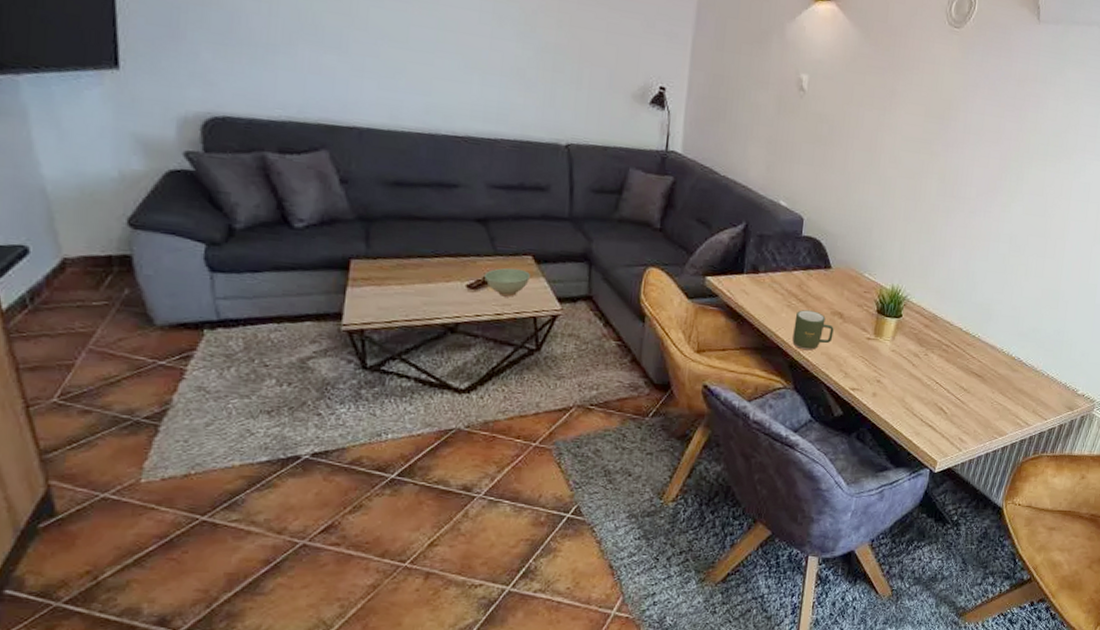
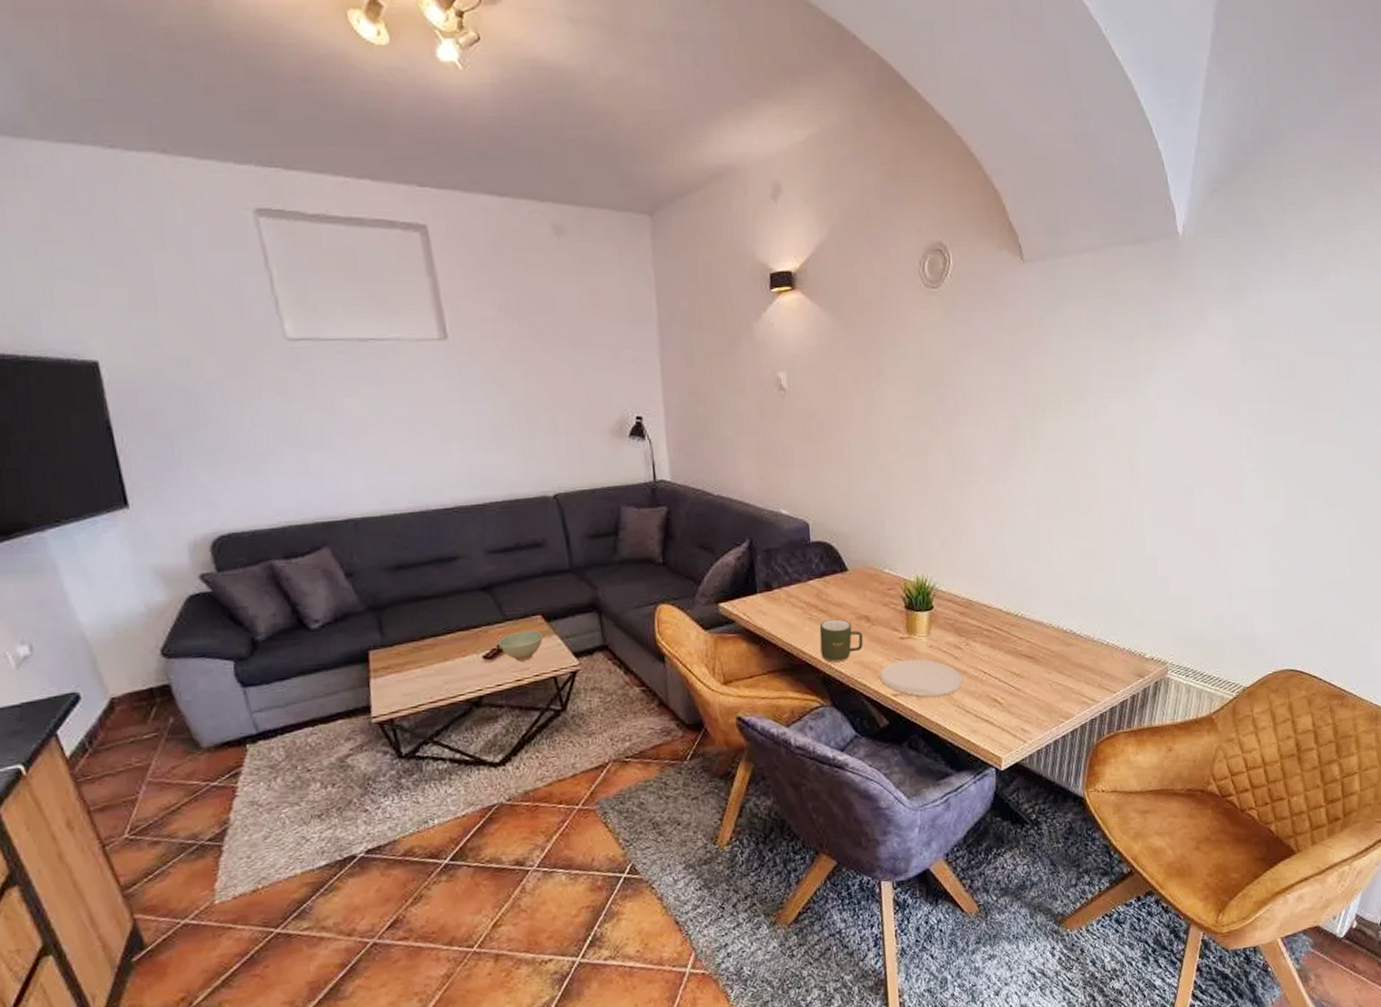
plate: none [842,358,917,398] -> present [880,659,963,698]

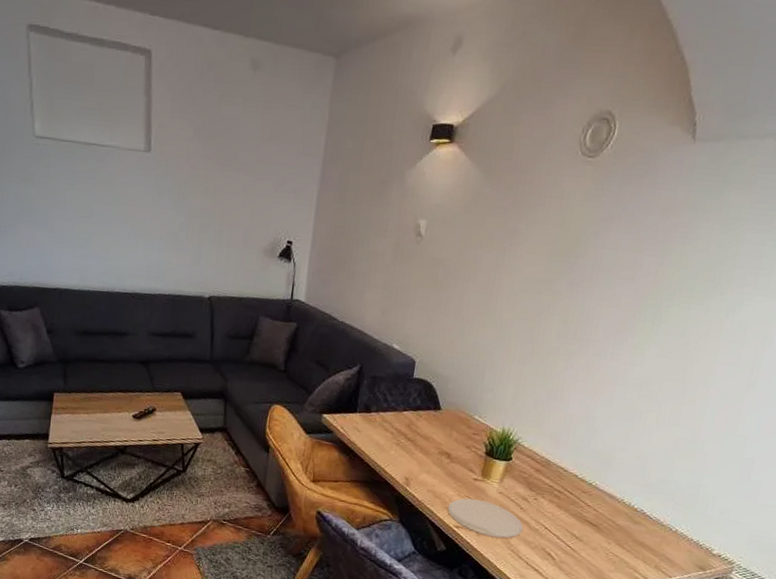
bowl: present [499,630,544,662] -> none [146,402,180,427]
mug: present [819,619,863,663] -> none [400,448,441,487]

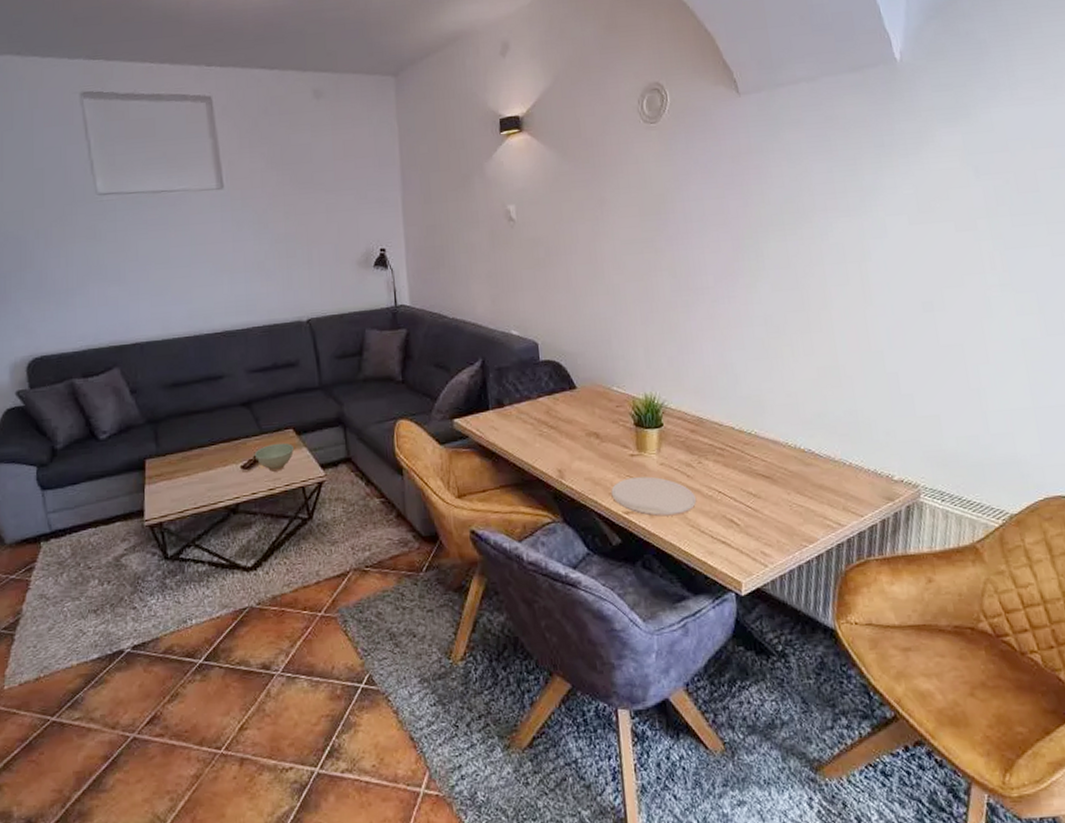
bowl: none [146,402,180,427] -> present [255,442,295,472]

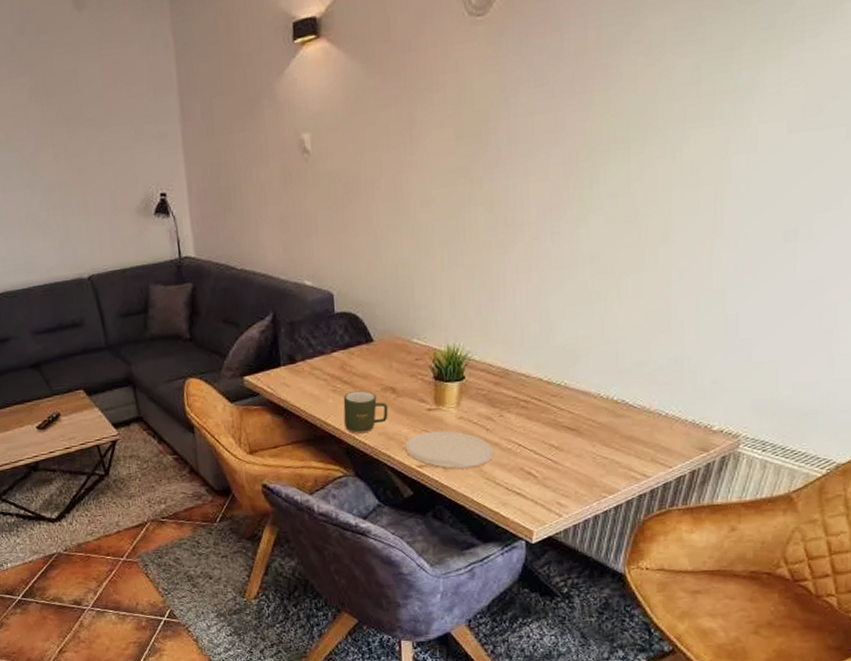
bowl: present [255,442,295,472] -> none [49,403,87,432]
mug: none [549,435,594,479] -> present [343,390,388,434]

